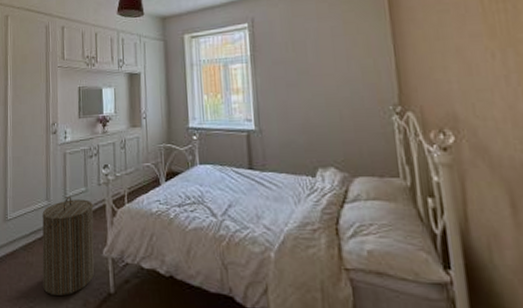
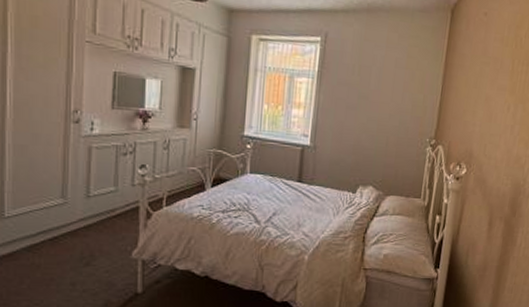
laundry hamper: present [42,197,95,297] -> none [53,196,124,298]

